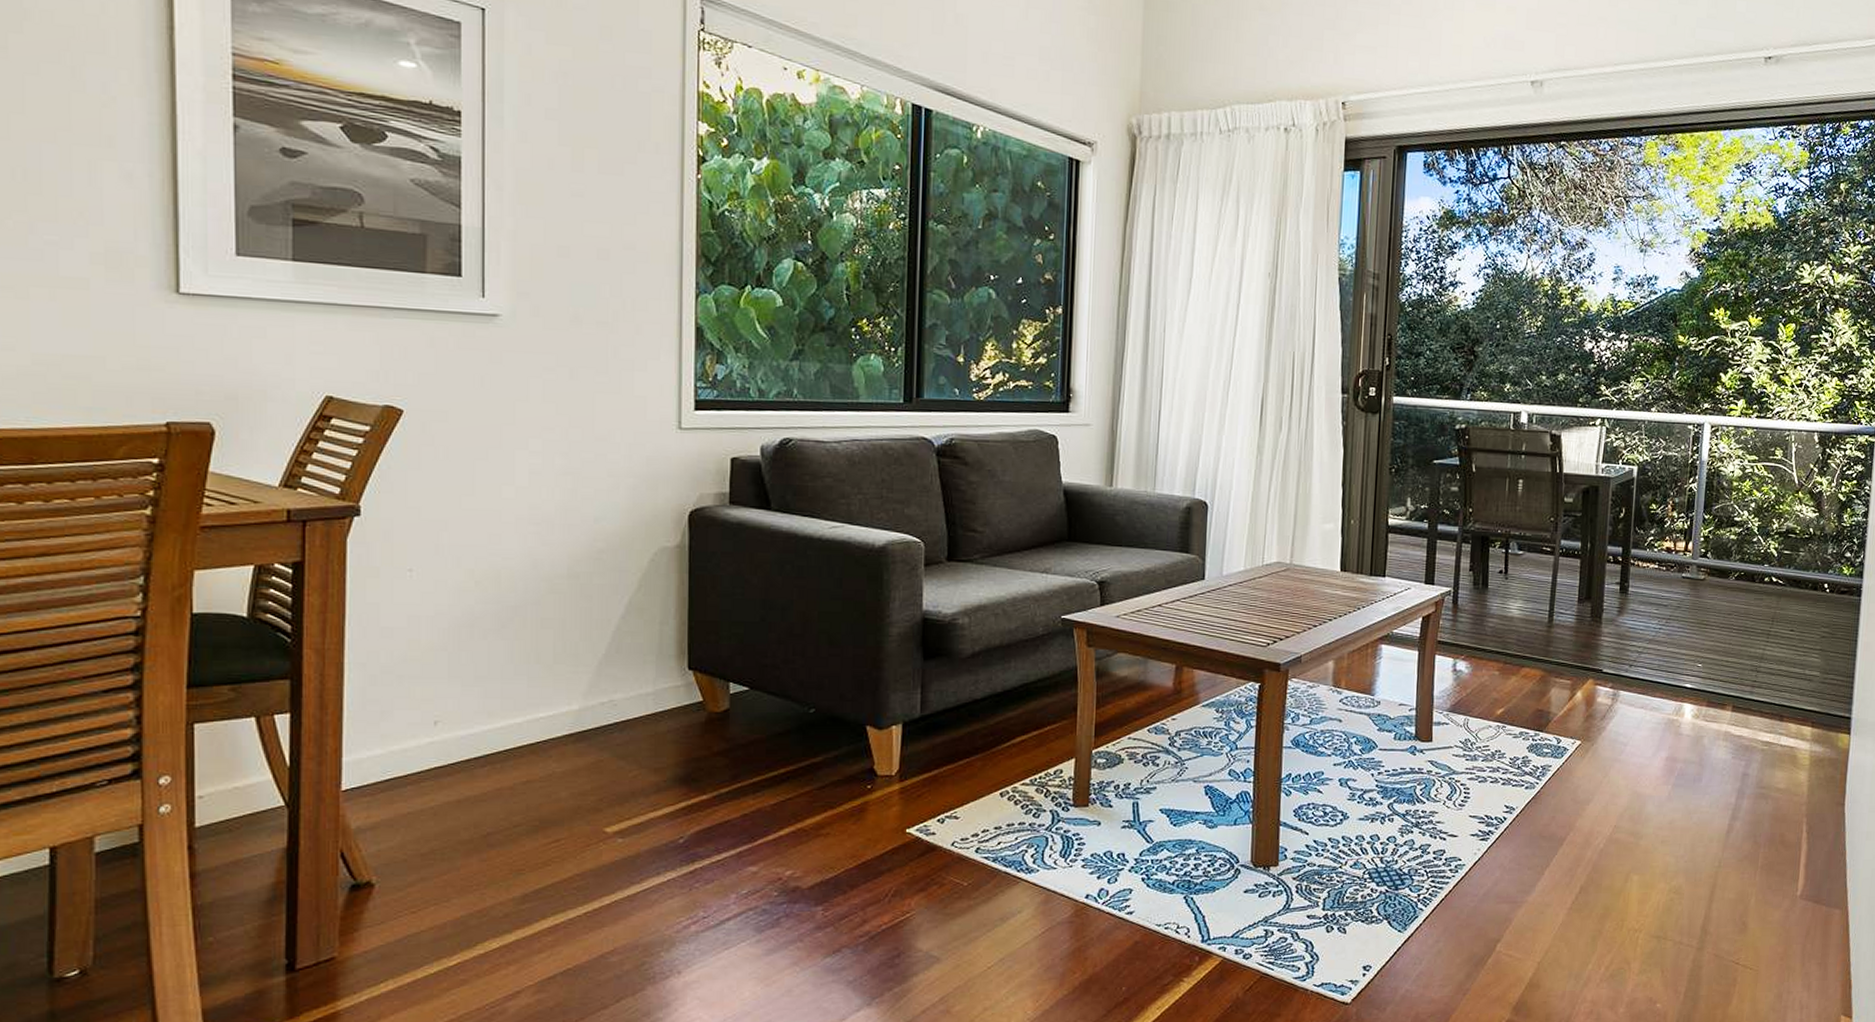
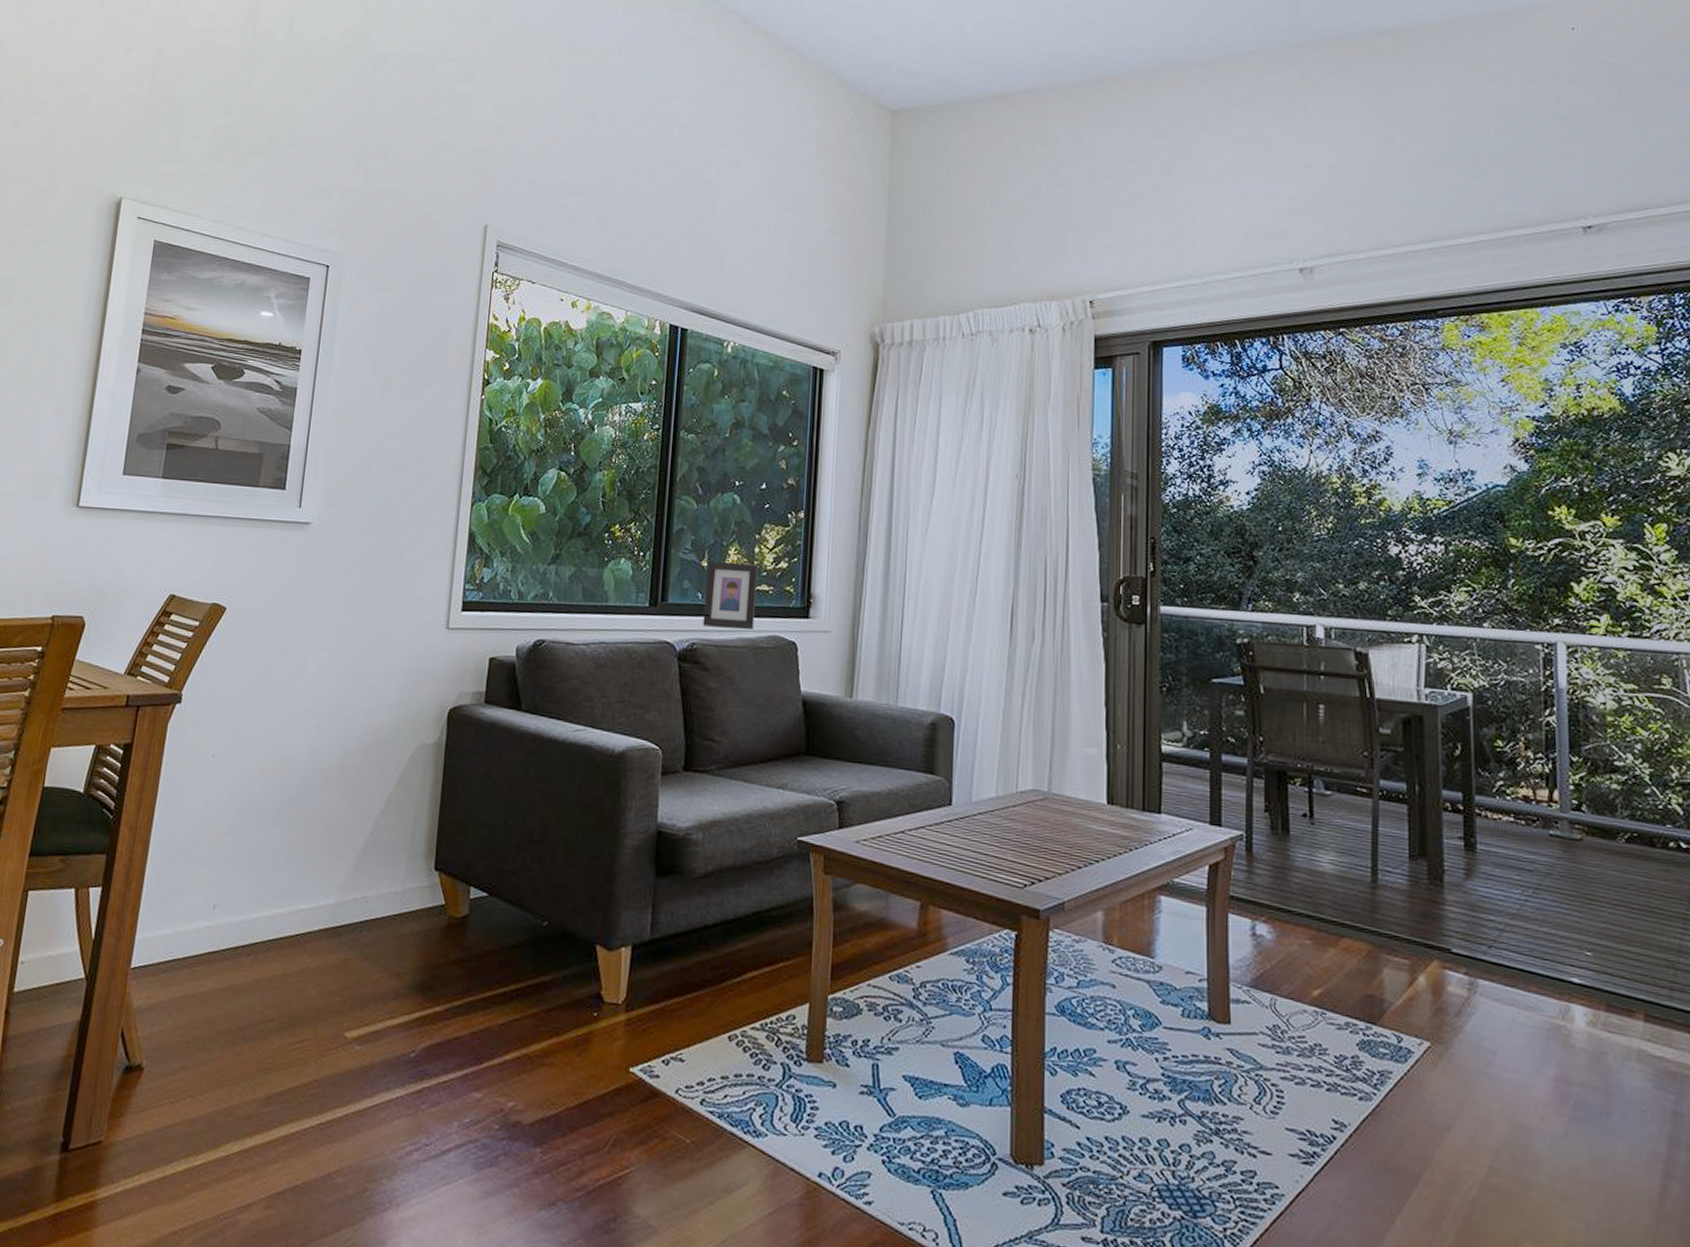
picture frame: none [961,357,1017,425] -> present [702,562,759,631]

